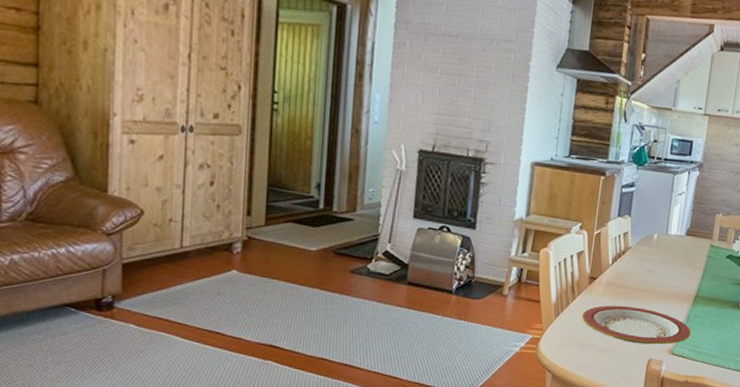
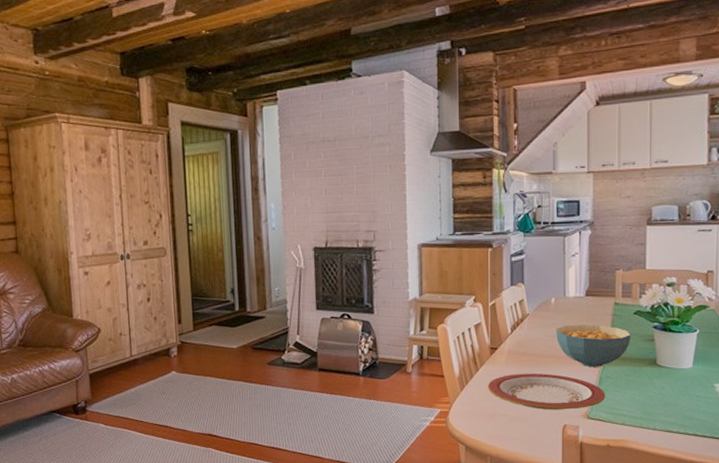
cereal bowl: none [653,262,721,306] -> present [556,324,632,367]

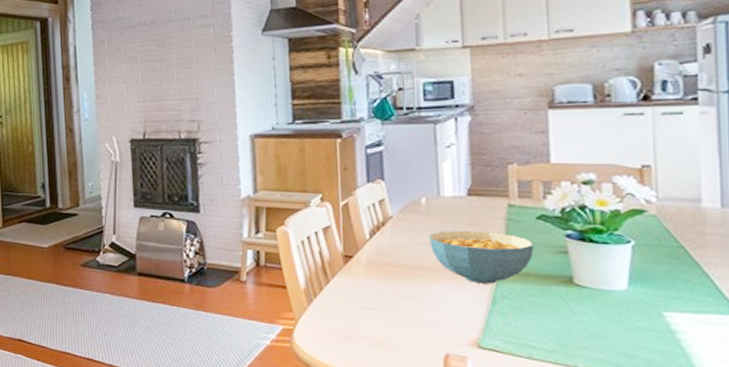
plate: present [487,373,606,410] -> none [341,287,503,335]

